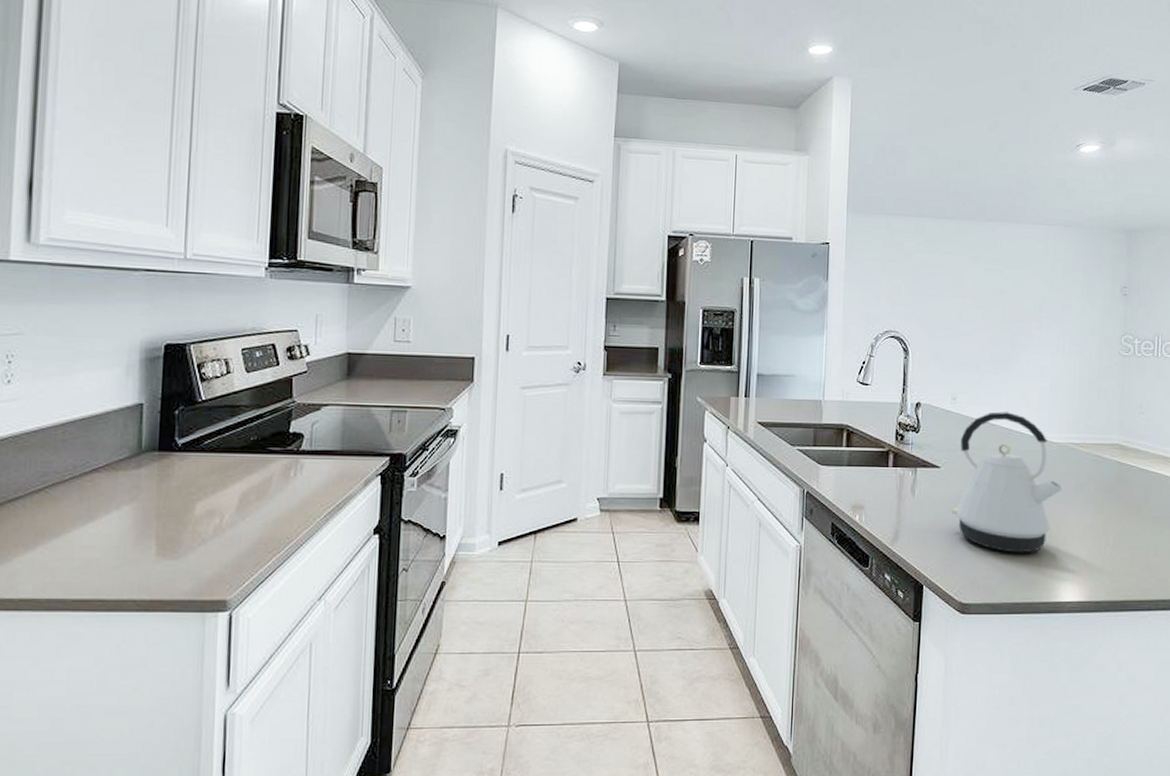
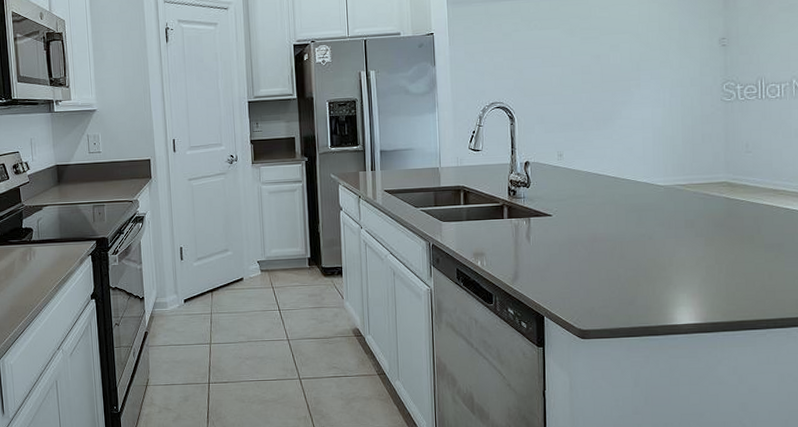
kettle: present [951,411,1064,553] -> none [565,162,673,285]

